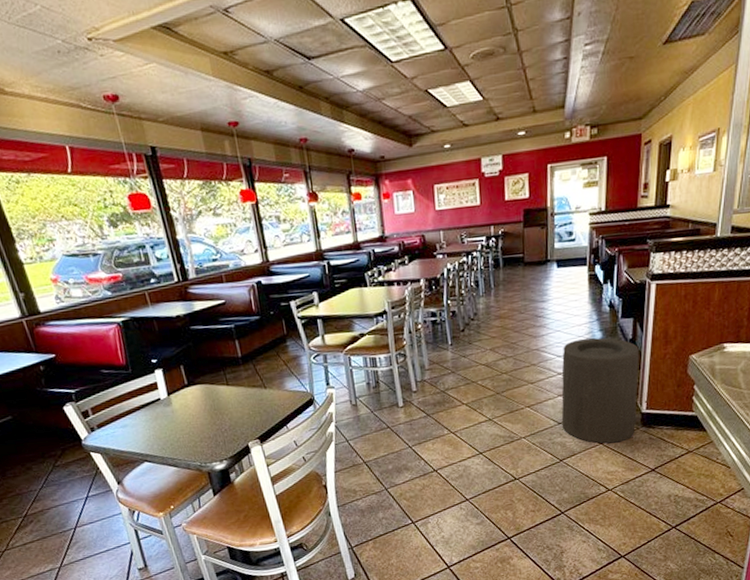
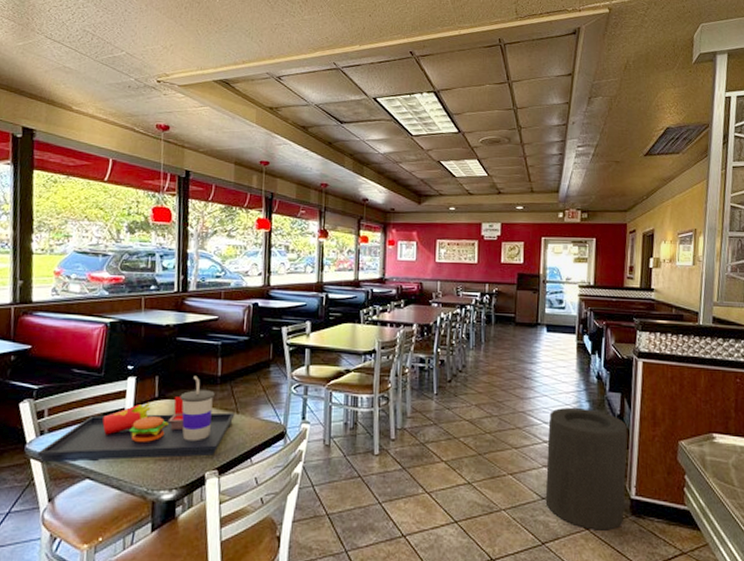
food tray: none [94,360,263,454] -> present [37,375,235,463]

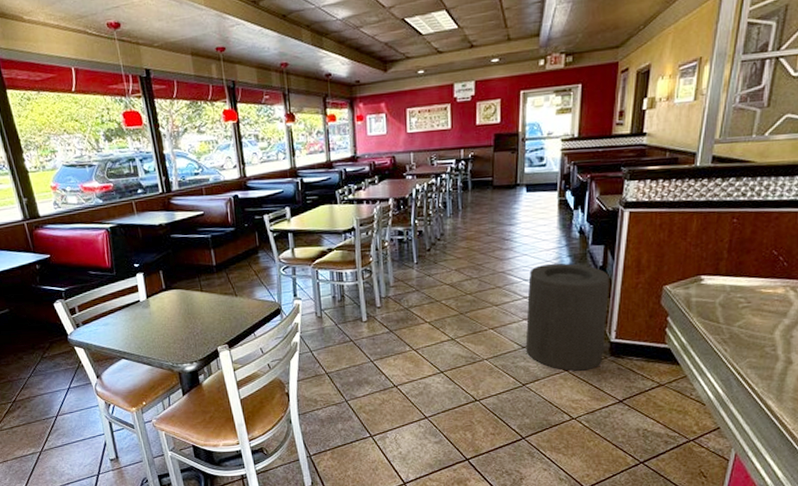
food tray: present [37,375,235,463] -> none [79,267,234,349]

